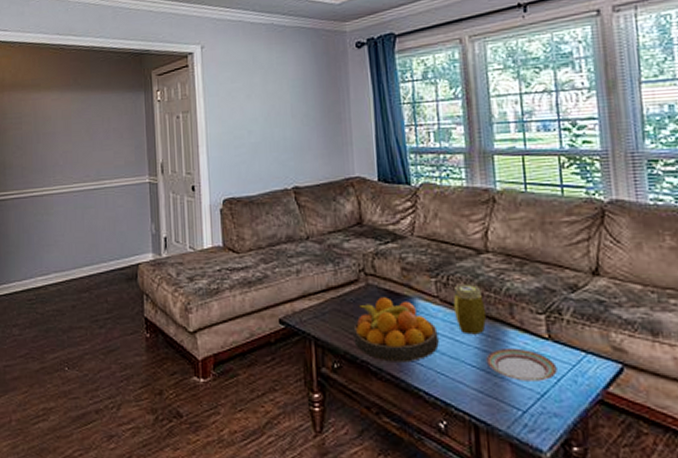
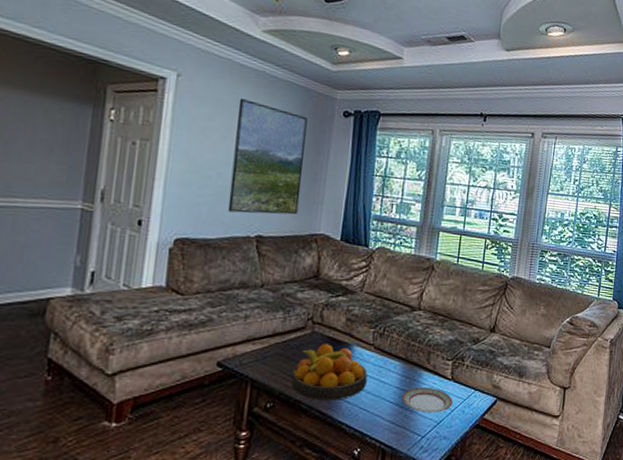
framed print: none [255,54,329,167] -> present [227,98,308,215]
jar: present [453,284,487,335] -> none [384,334,410,377]

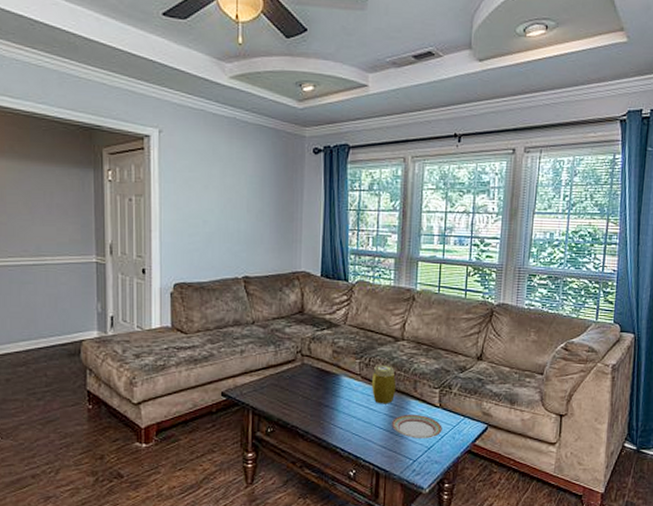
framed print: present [227,98,308,215] -> none [215,147,280,257]
fruit bowl: present [290,344,368,401] -> none [287,374,357,426]
jar: none [384,334,410,377] -> present [371,364,397,404]

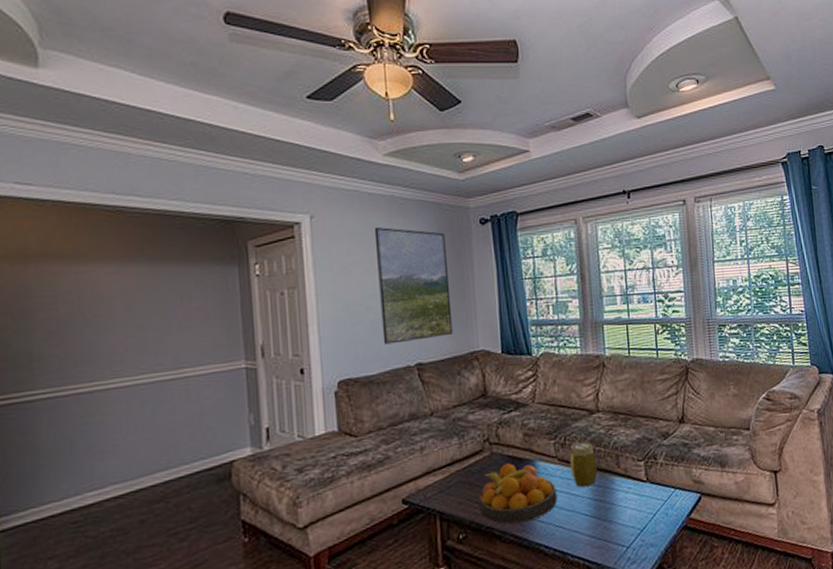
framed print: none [215,147,280,257] -> present [374,227,453,345]
fruit bowl: none [287,374,357,426] -> present [478,463,557,524]
plate: present [391,414,442,438] -> none [596,493,653,522]

